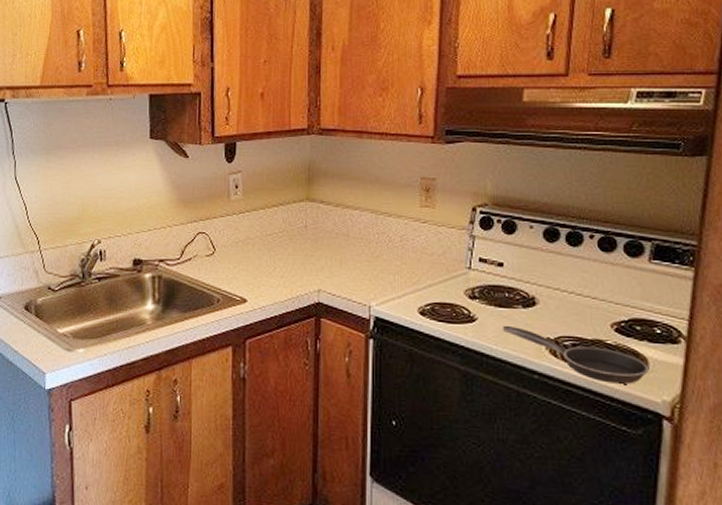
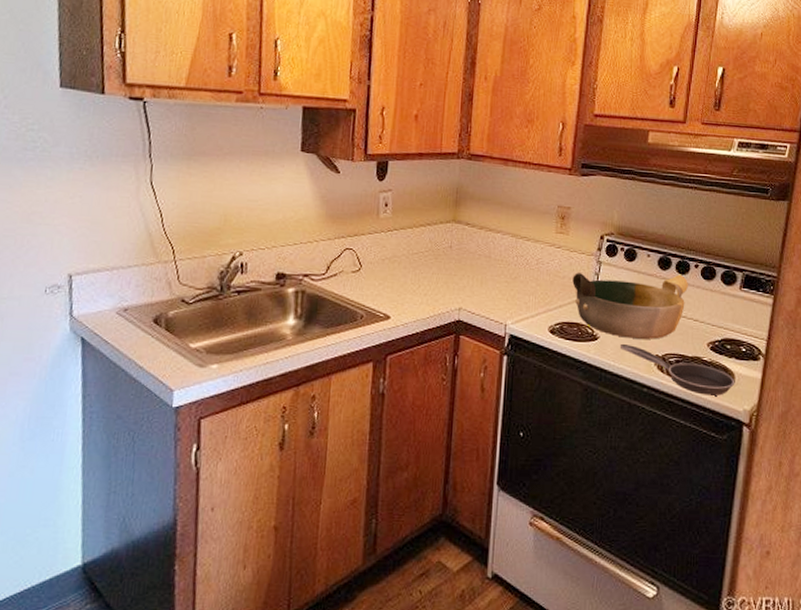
cooking pot: none [442,246,582,320] -> present [572,273,688,339]

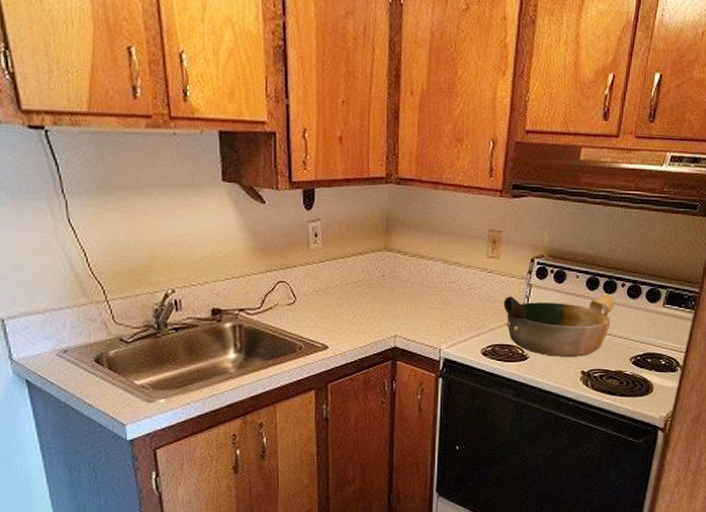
frying pan: present [619,343,735,396] -> none [548,361,654,405]

